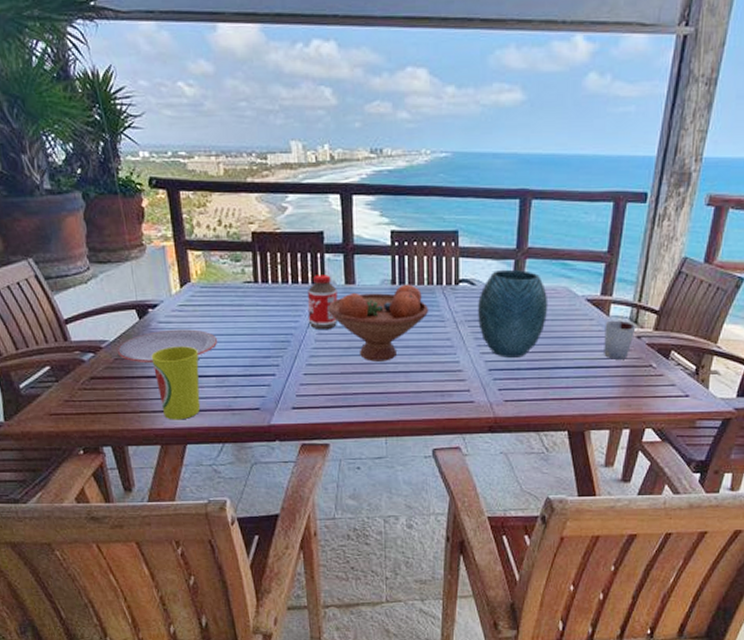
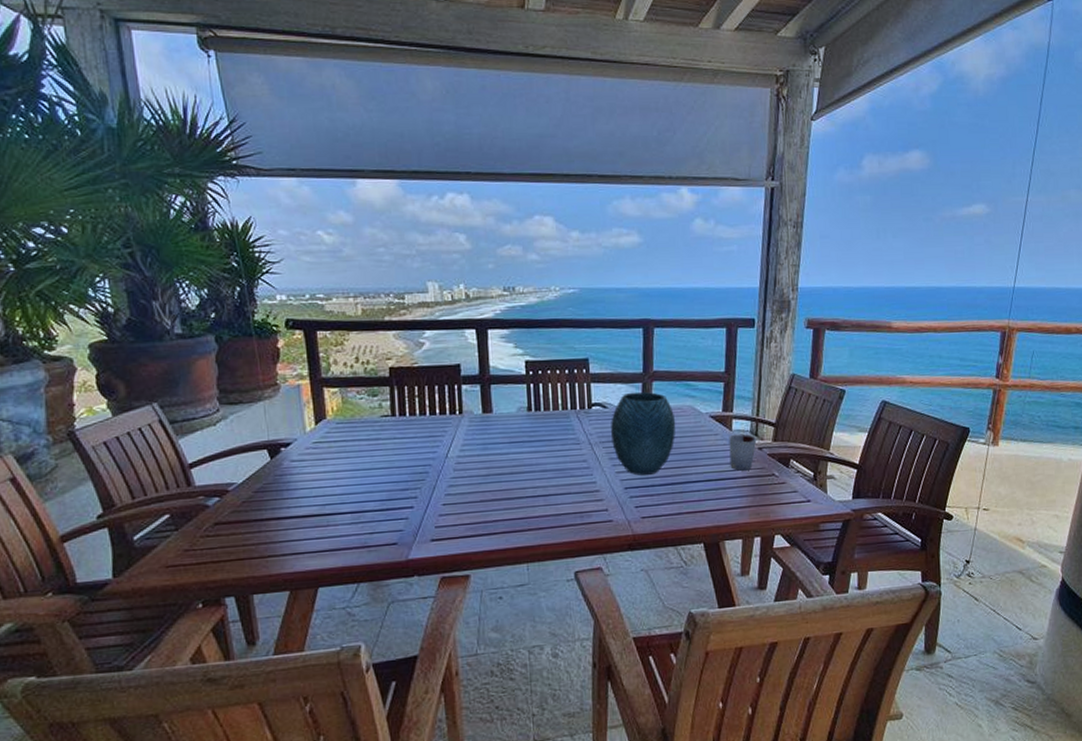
plate: present [117,329,218,364] -> none [245,466,354,504]
cup: present [151,346,201,420] -> none [282,483,334,563]
bottle: present [307,275,338,331] -> none [445,405,476,459]
fruit bowl: present [328,284,429,362] -> none [466,410,565,488]

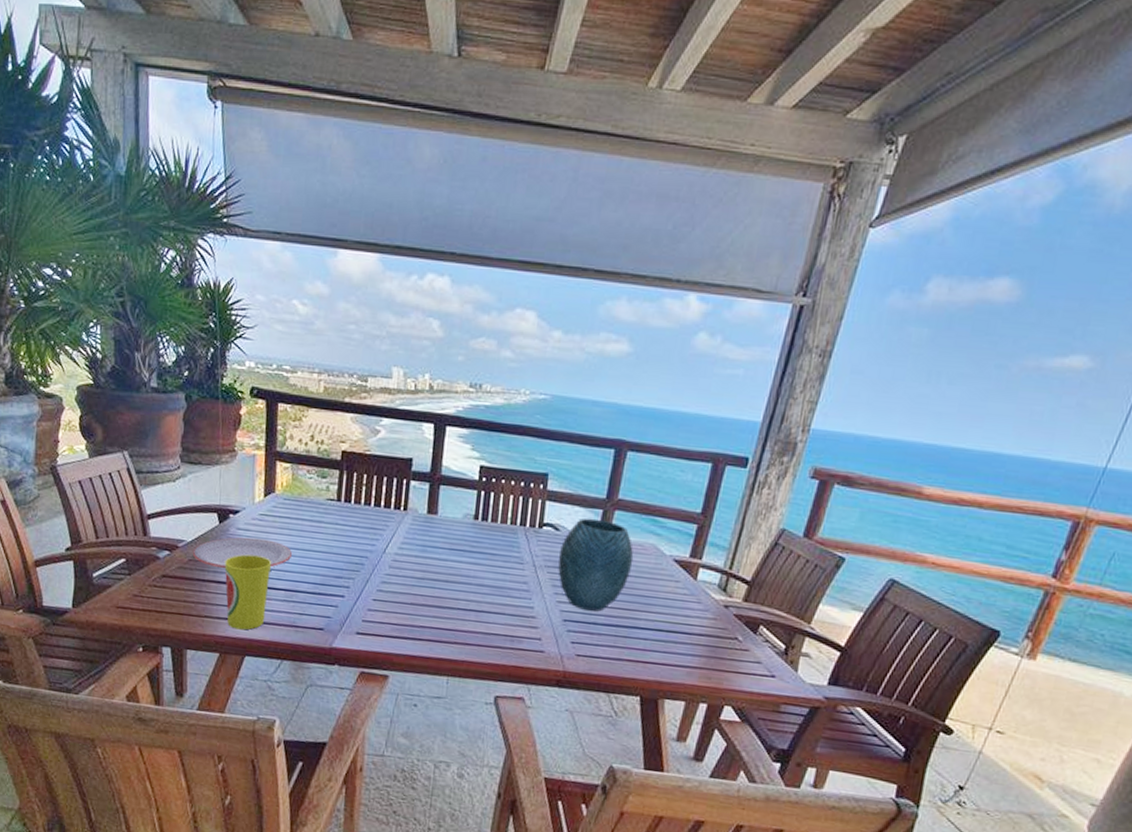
plate: none [245,466,354,504] -> present [192,537,293,569]
cup: none [282,483,334,563] -> present [224,554,271,631]
cup: present [729,434,757,471] -> none [687,584,725,628]

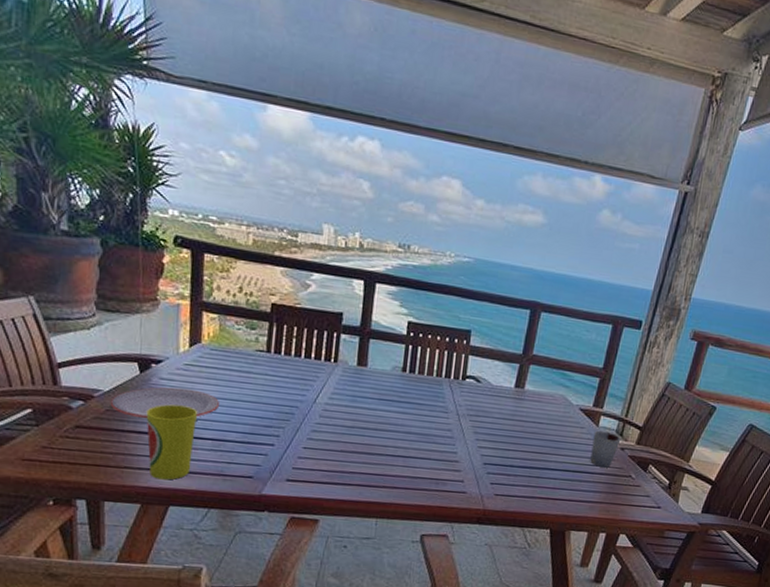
vase: present [558,518,634,612] -> none [479,371,546,455]
cup: none [687,584,725,628] -> present [590,430,621,468]

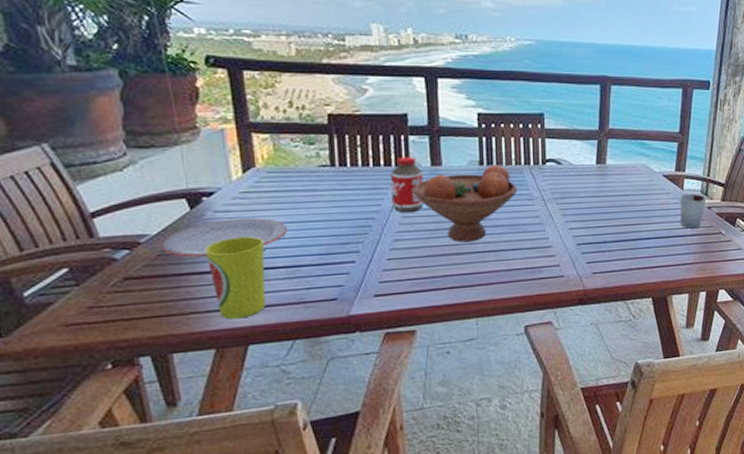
bottle: none [315,353,349,408] -> present [390,157,423,213]
fruit bowl: none [336,373,435,445] -> present [413,164,518,243]

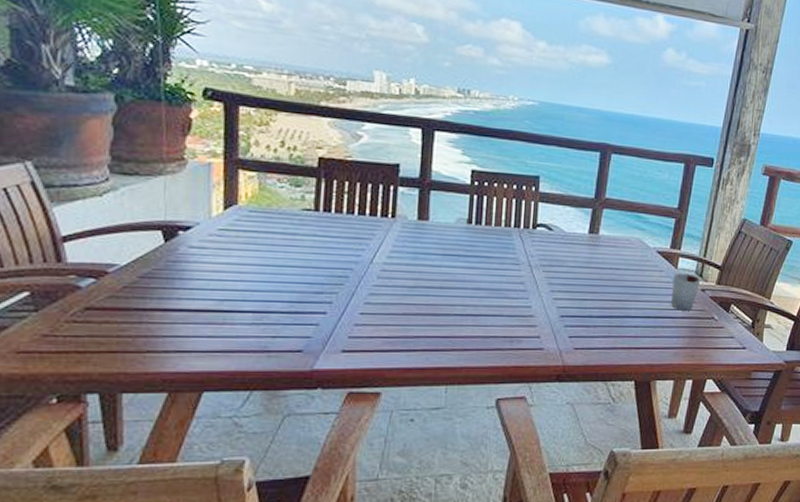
plate: present [160,217,288,258] -> none [128,256,262,294]
cup: present [205,236,266,320] -> none [173,275,234,362]
bottle: present [390,157,423,213] -> none [372,208,409,267]
fruit bowl: present [413,164,518,243] -> none [395,224,505,303]

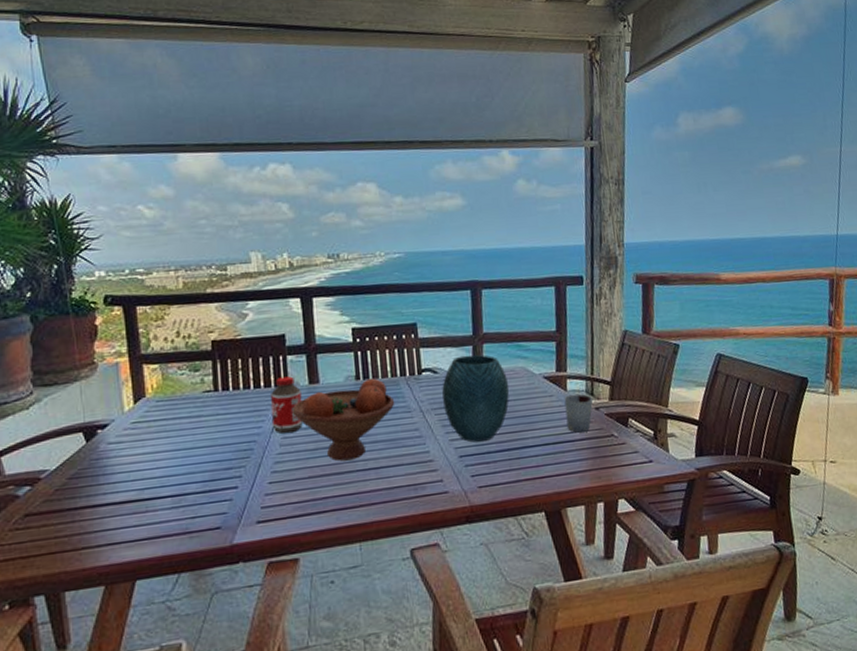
bottle: none [372,208,409,267] -> present [270,376,302,434]
fruit bowl: none [395,224,505,303] -> present [292,378,395,461]
vase: none [553,217,622,305] -> present [442,354,510,443]

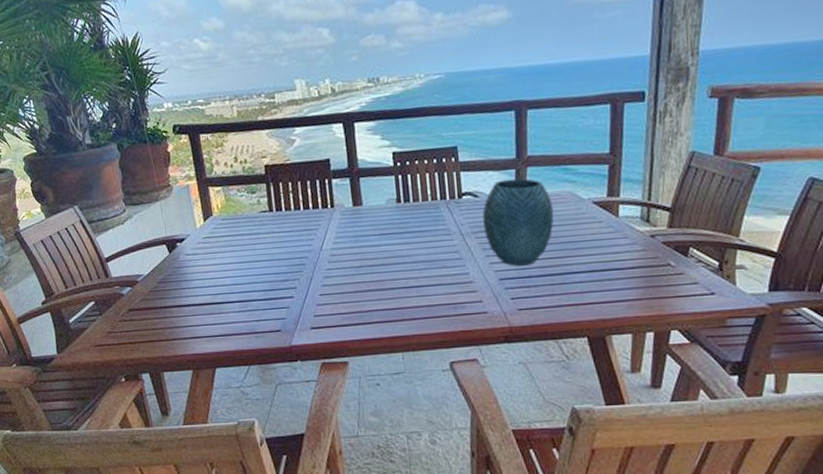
bottle: present [270,376,302,434] -> none [319,199,348,252]
fruit bowl: present [292,378,395,461] -> none [338,201,436,279]
cup: present [564,394,593,433] -> none [615,220,649,261]

